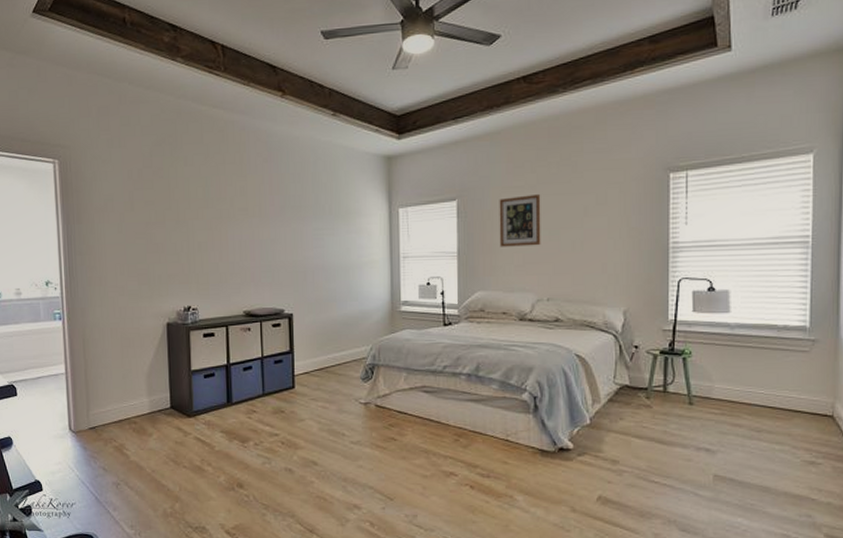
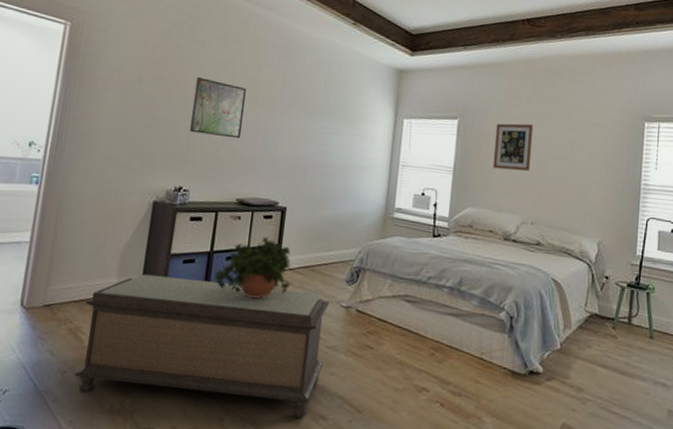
bench: none [123,391,350,508] -> present [75,274,330,418]
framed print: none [185,196,238,253] -> present [189,77,247,139]
potted plant: none [234,345,310,403] -> present [213,237,293,298]

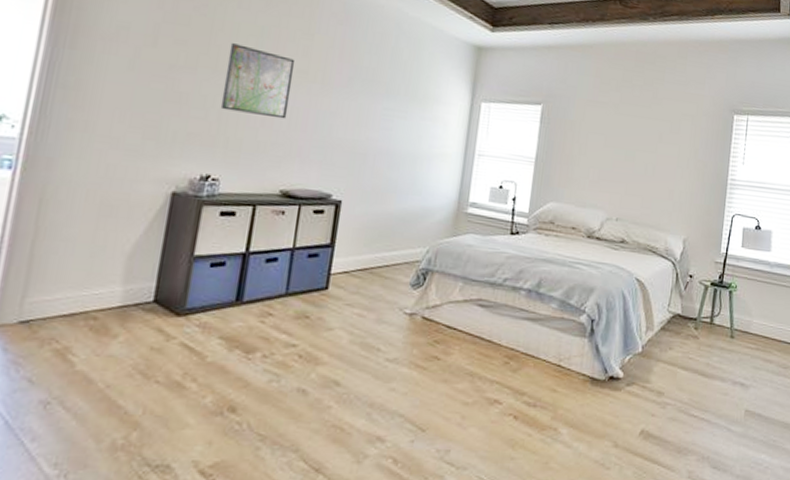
bench: present [75,274,330,418] -> none [62,280,392,441]
potted plant: present [213,237,293,298] -> none [248,235,347,306]
wall art: present [492,123,534,172] -> none [577,111,622,164]

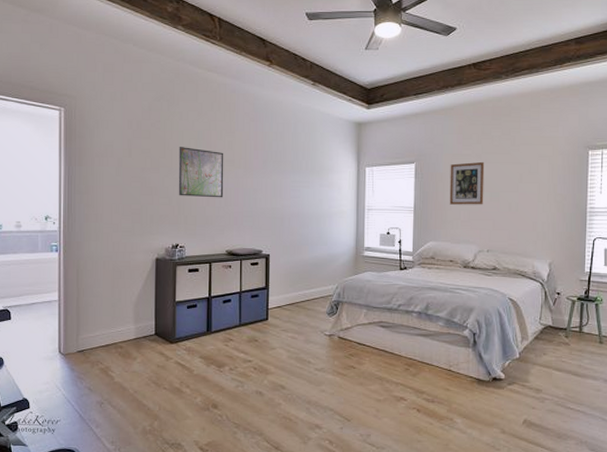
wall art: none [577,111,622,164] -> present [449,161,485,205]

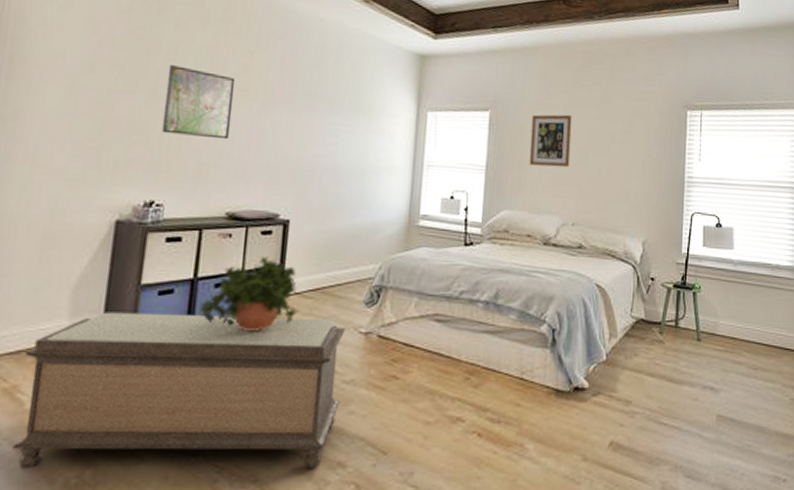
bench: none [110,320,315,428] -> present [13,312,346,468]
potted plant: none [214,281,282,333] -> present [198,257,300,330]

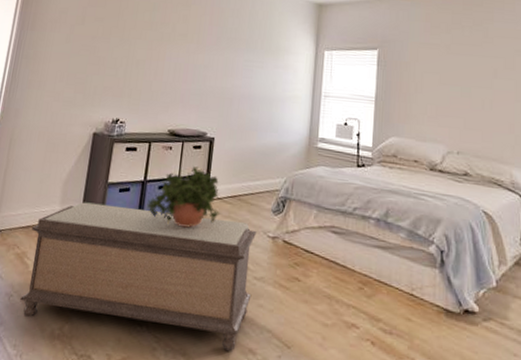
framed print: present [161,65,236,140] -> none [126,17,178,73]
wall art: present [529,114,572,168] -> none [414,52,455,100]

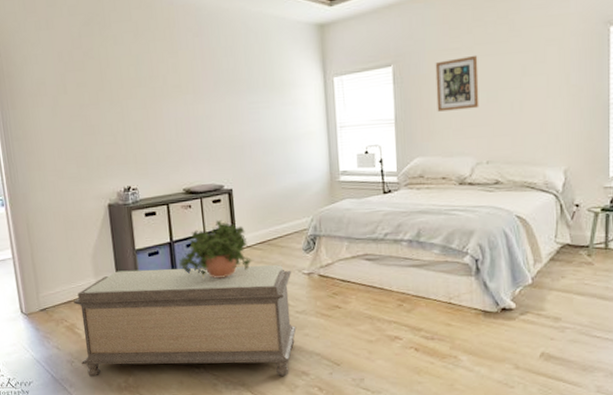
wall art: none [414,52,455,100] -> present [435,55,479,112]

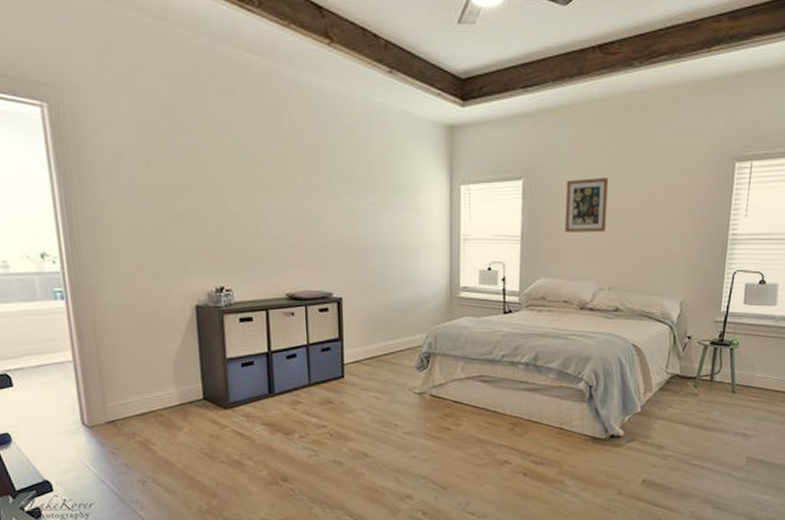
bench: present [73,264,297,377] -> none [148,381,403,499]
potted plant: present [178,220,253,277] -> none [276,331,361,393]

